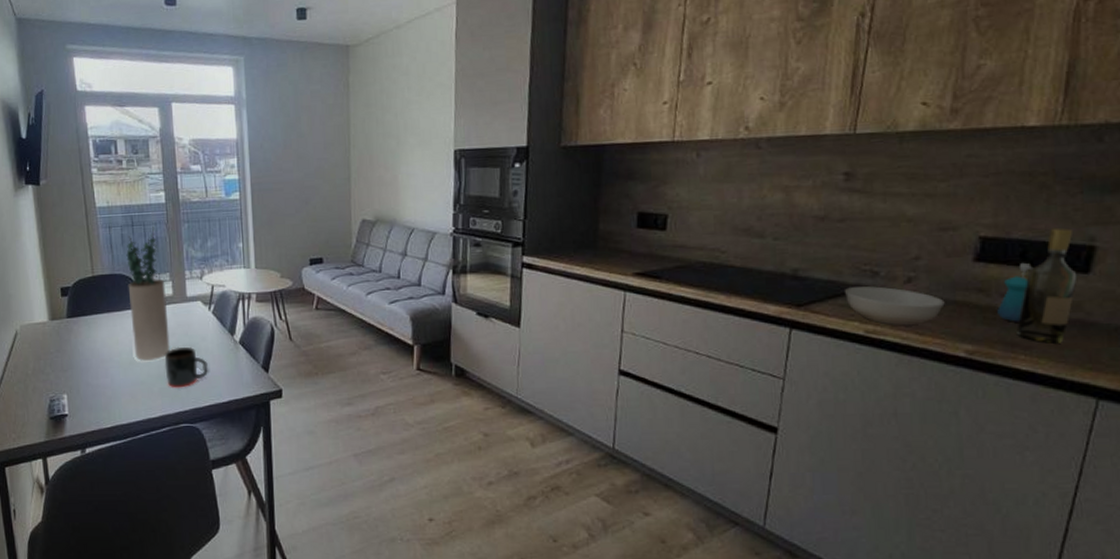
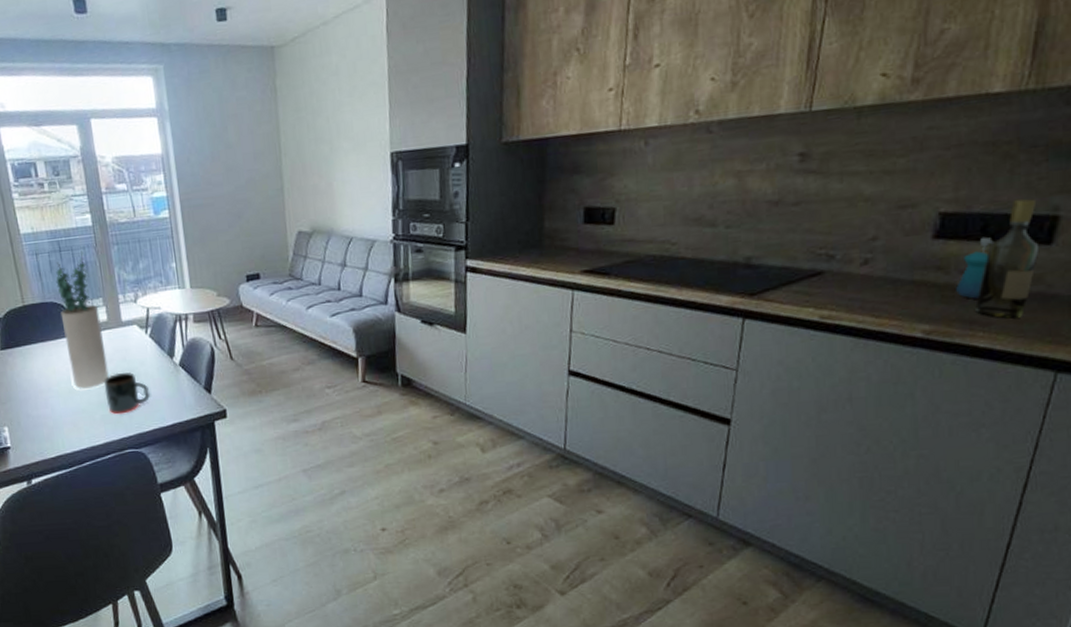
bowl: present [845,286,945,326] -> none [800,270,902,310]

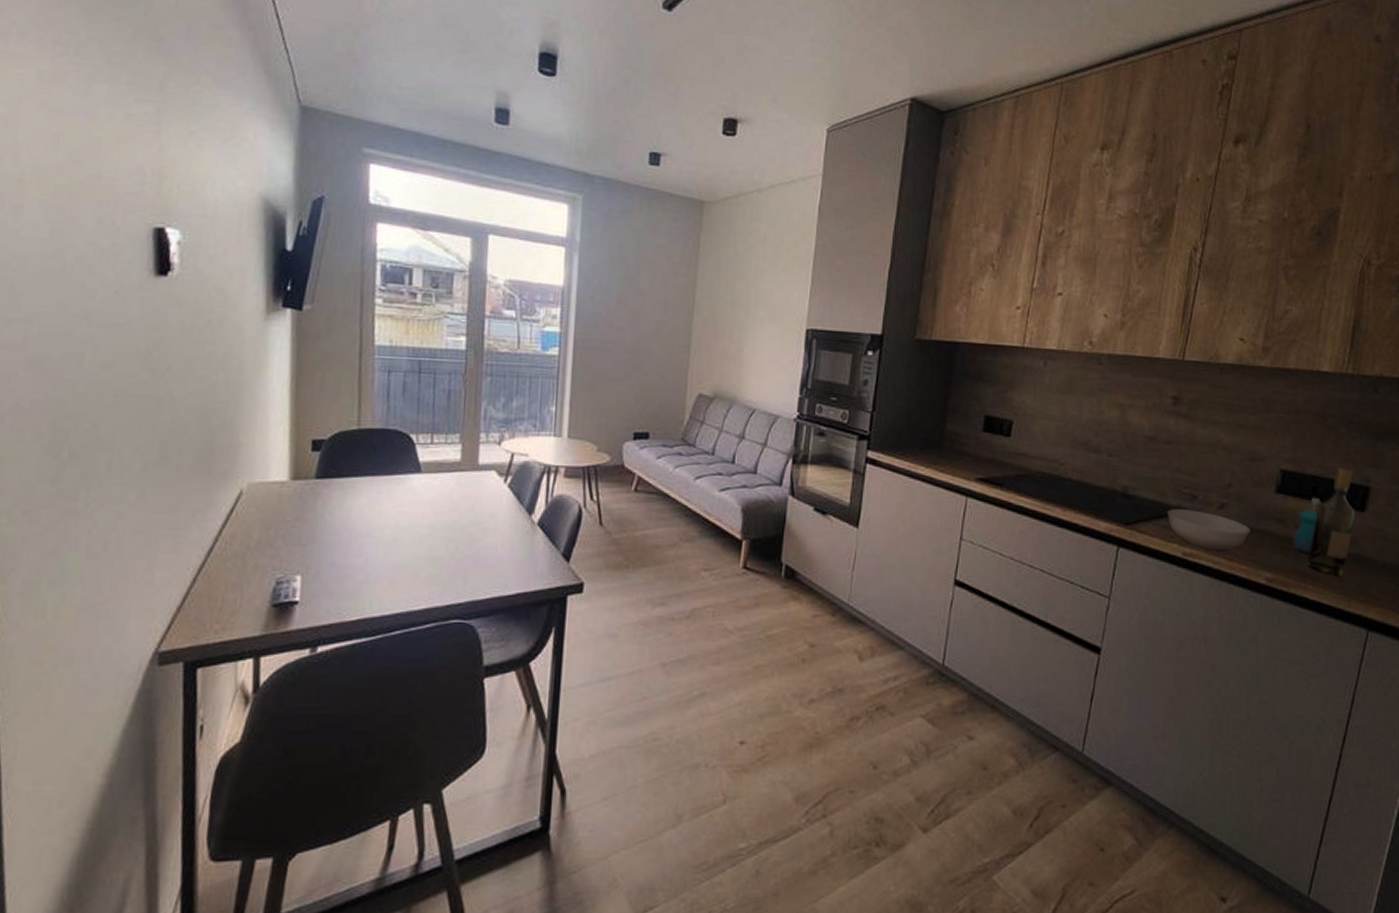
vase: present [56,251,110,389] -> none [401,376,453,539]
mug: present [103,372,151,414] -> none [438,524,496,574]
bowl: none [800,270,902,310] -> present [1168,509,1251,551]

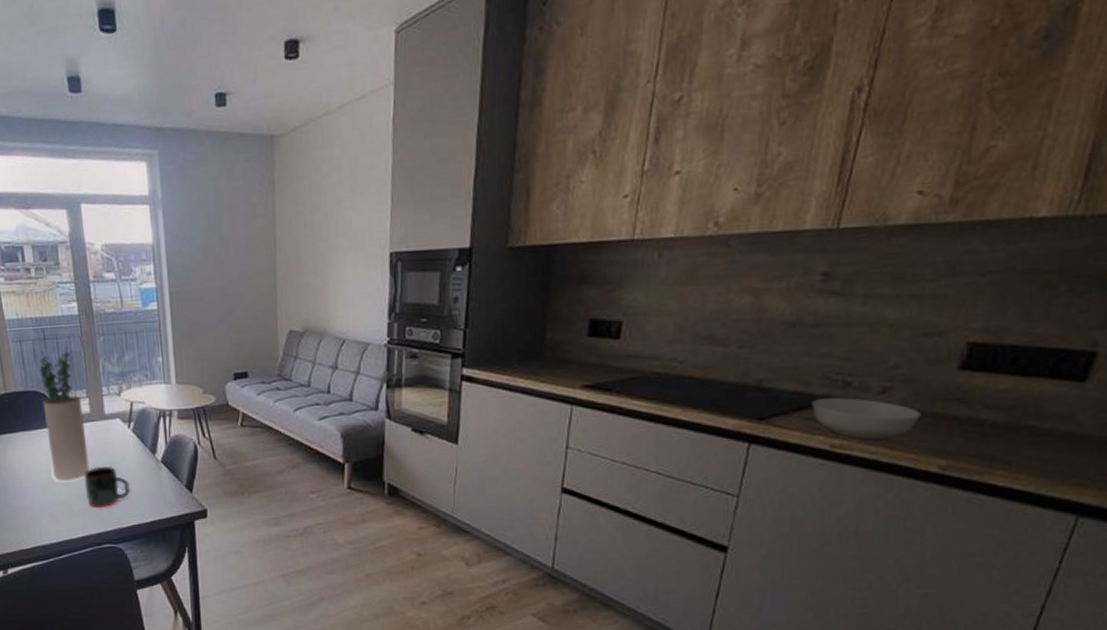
vase: none [401,376,453,539] -> present [39,340,91,481]
mug: none [438,524,496,574] -> present [84,466,131,507]
soap dispenser: present [1293,497,1321,553] -> none [978,370,1023,435]
bottle: present [1307,467,1356,576] -> none [997,331,1075,458]

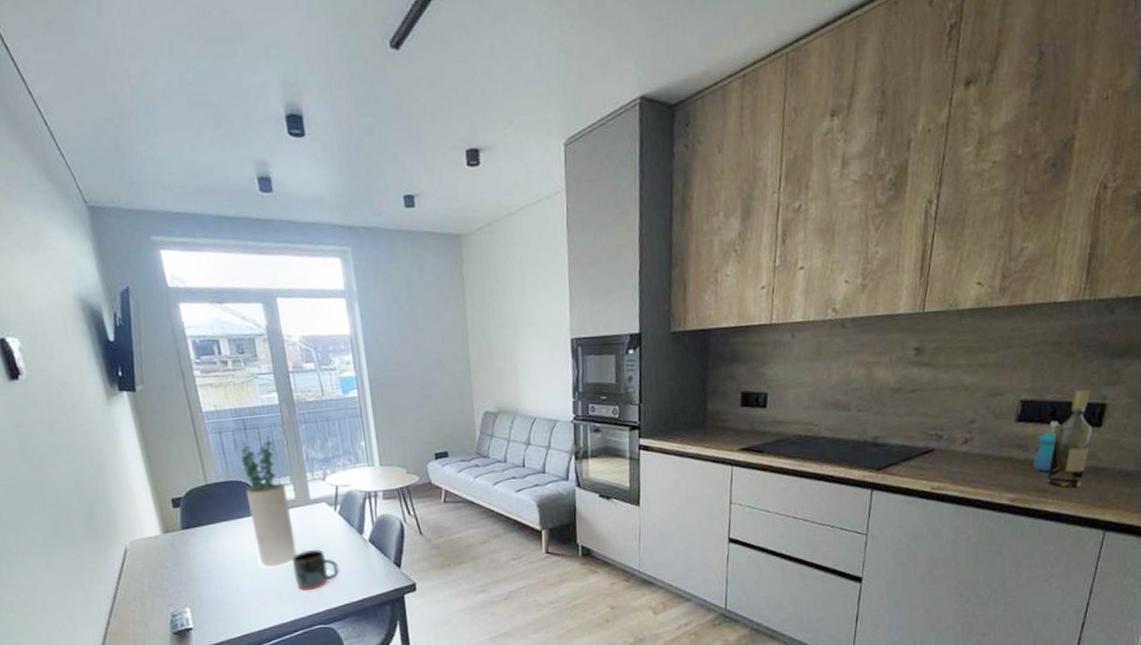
bowl: present [812,397,921,440] -> none [916,448,993,482]
soap dispenser: none [978,370,1023,435] -> present [1033,420,1059,472]
bottle: none [997,331,1075,458] -> present [1047,389,1093,488]

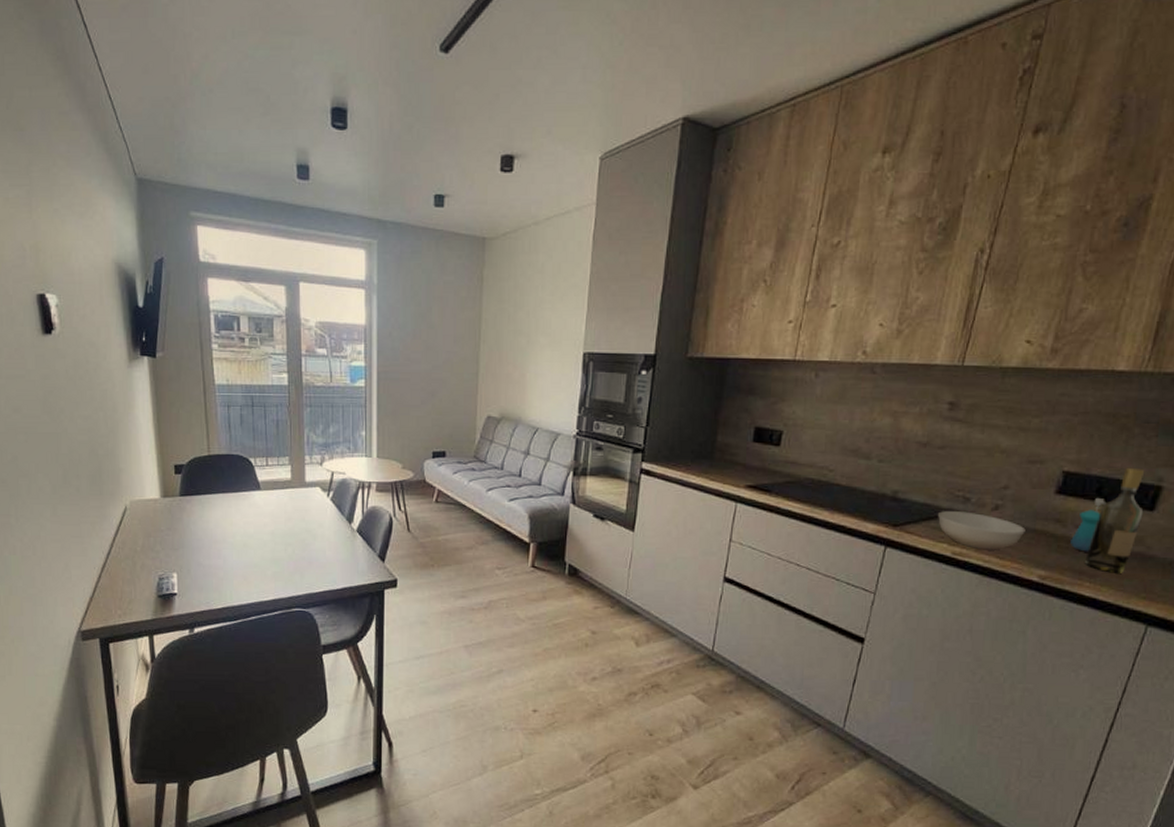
vase: present [241,429,298,567] -> none [245,409,287,544]
mug: present [291,549,340,591] -> none [279,531,325,572]
bowl: none [916,448,993,482] -> present [938,511,1026,550]

